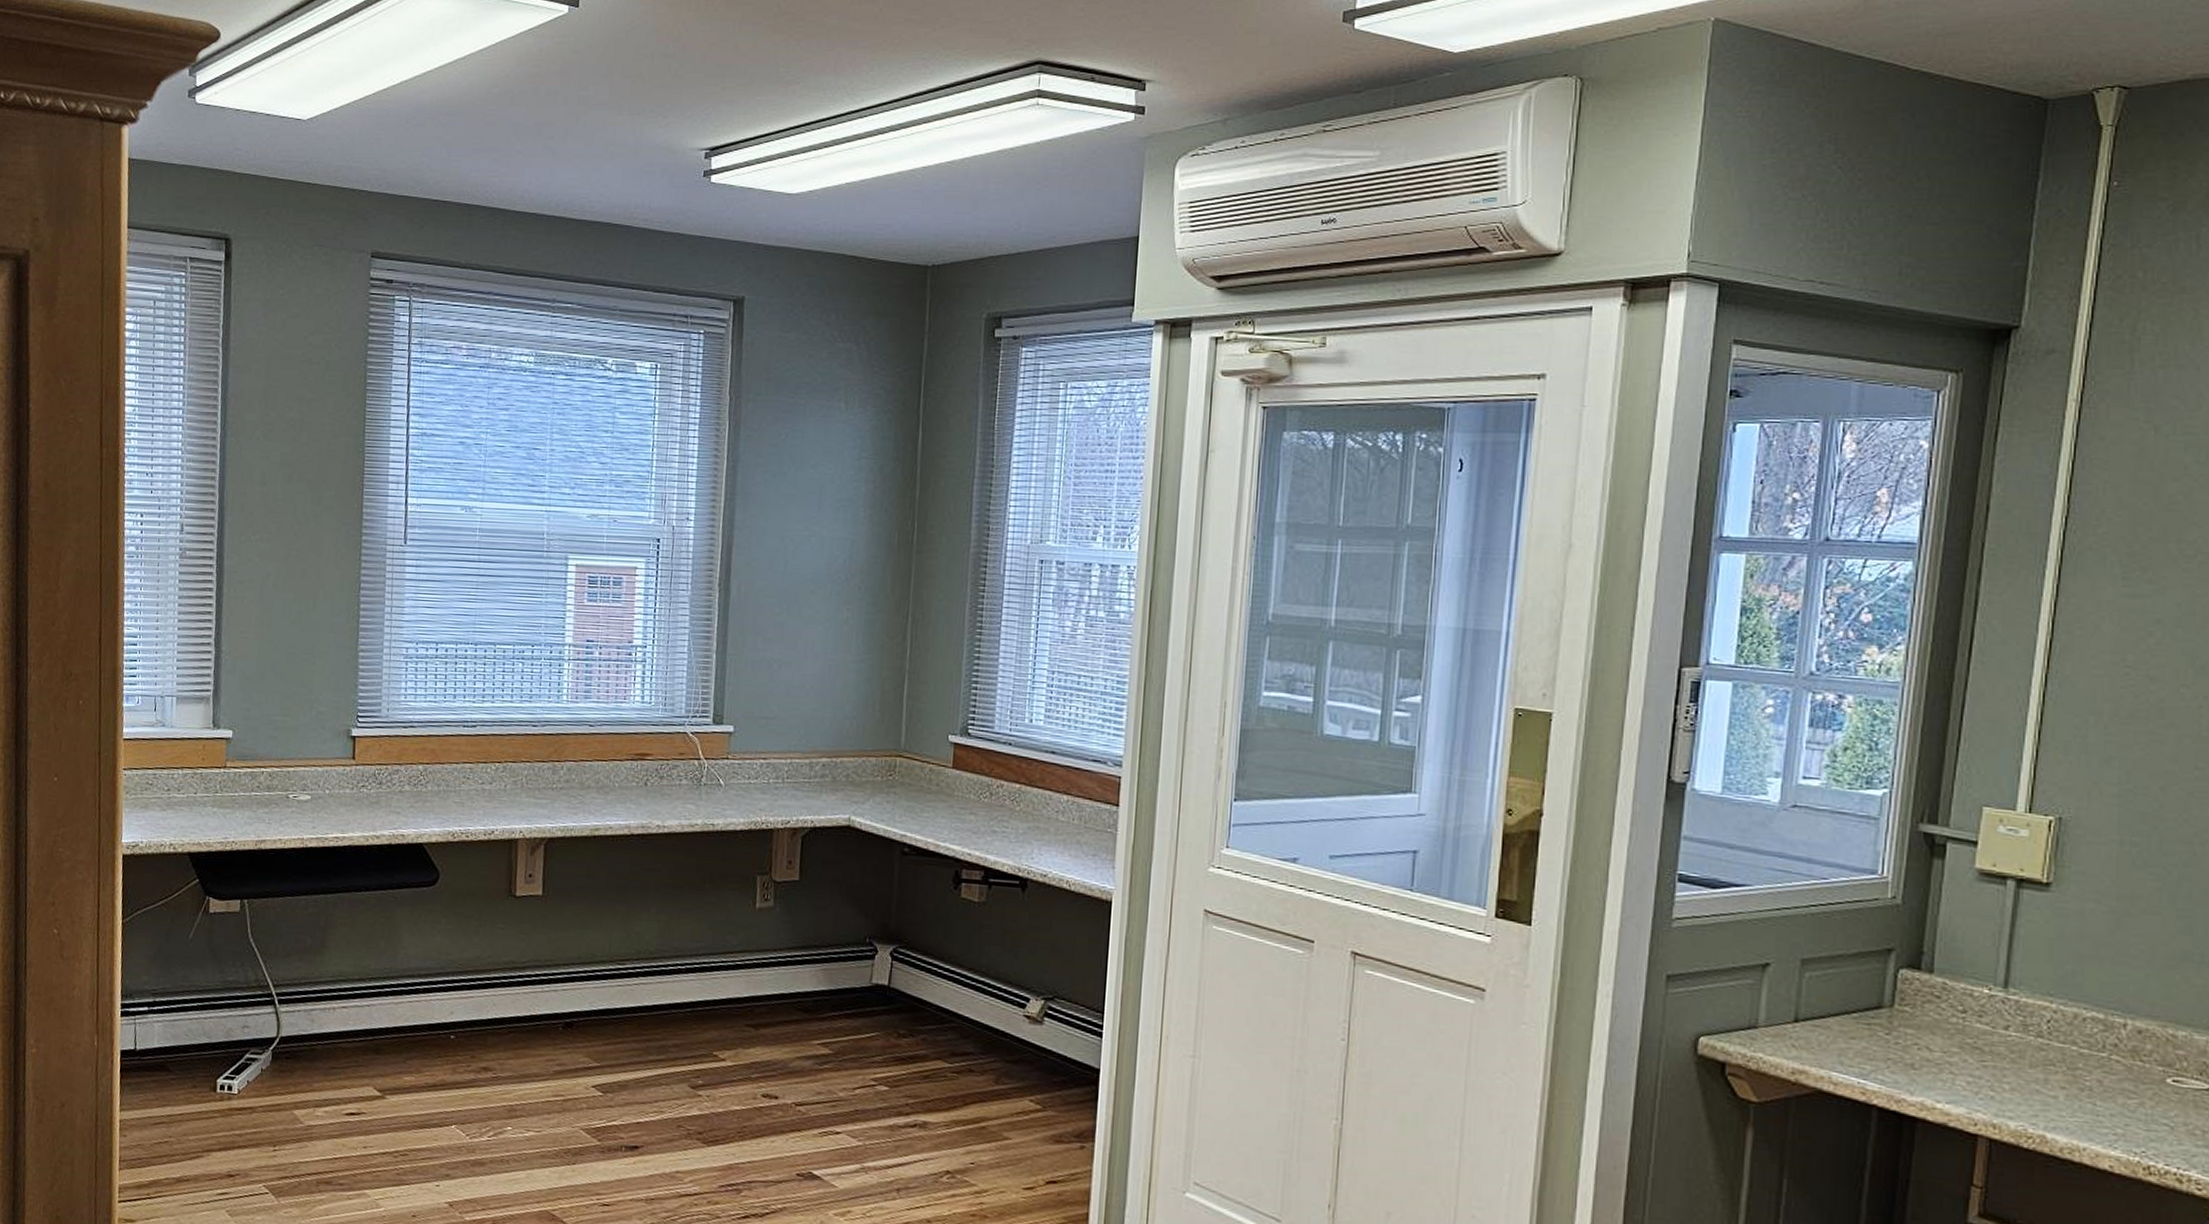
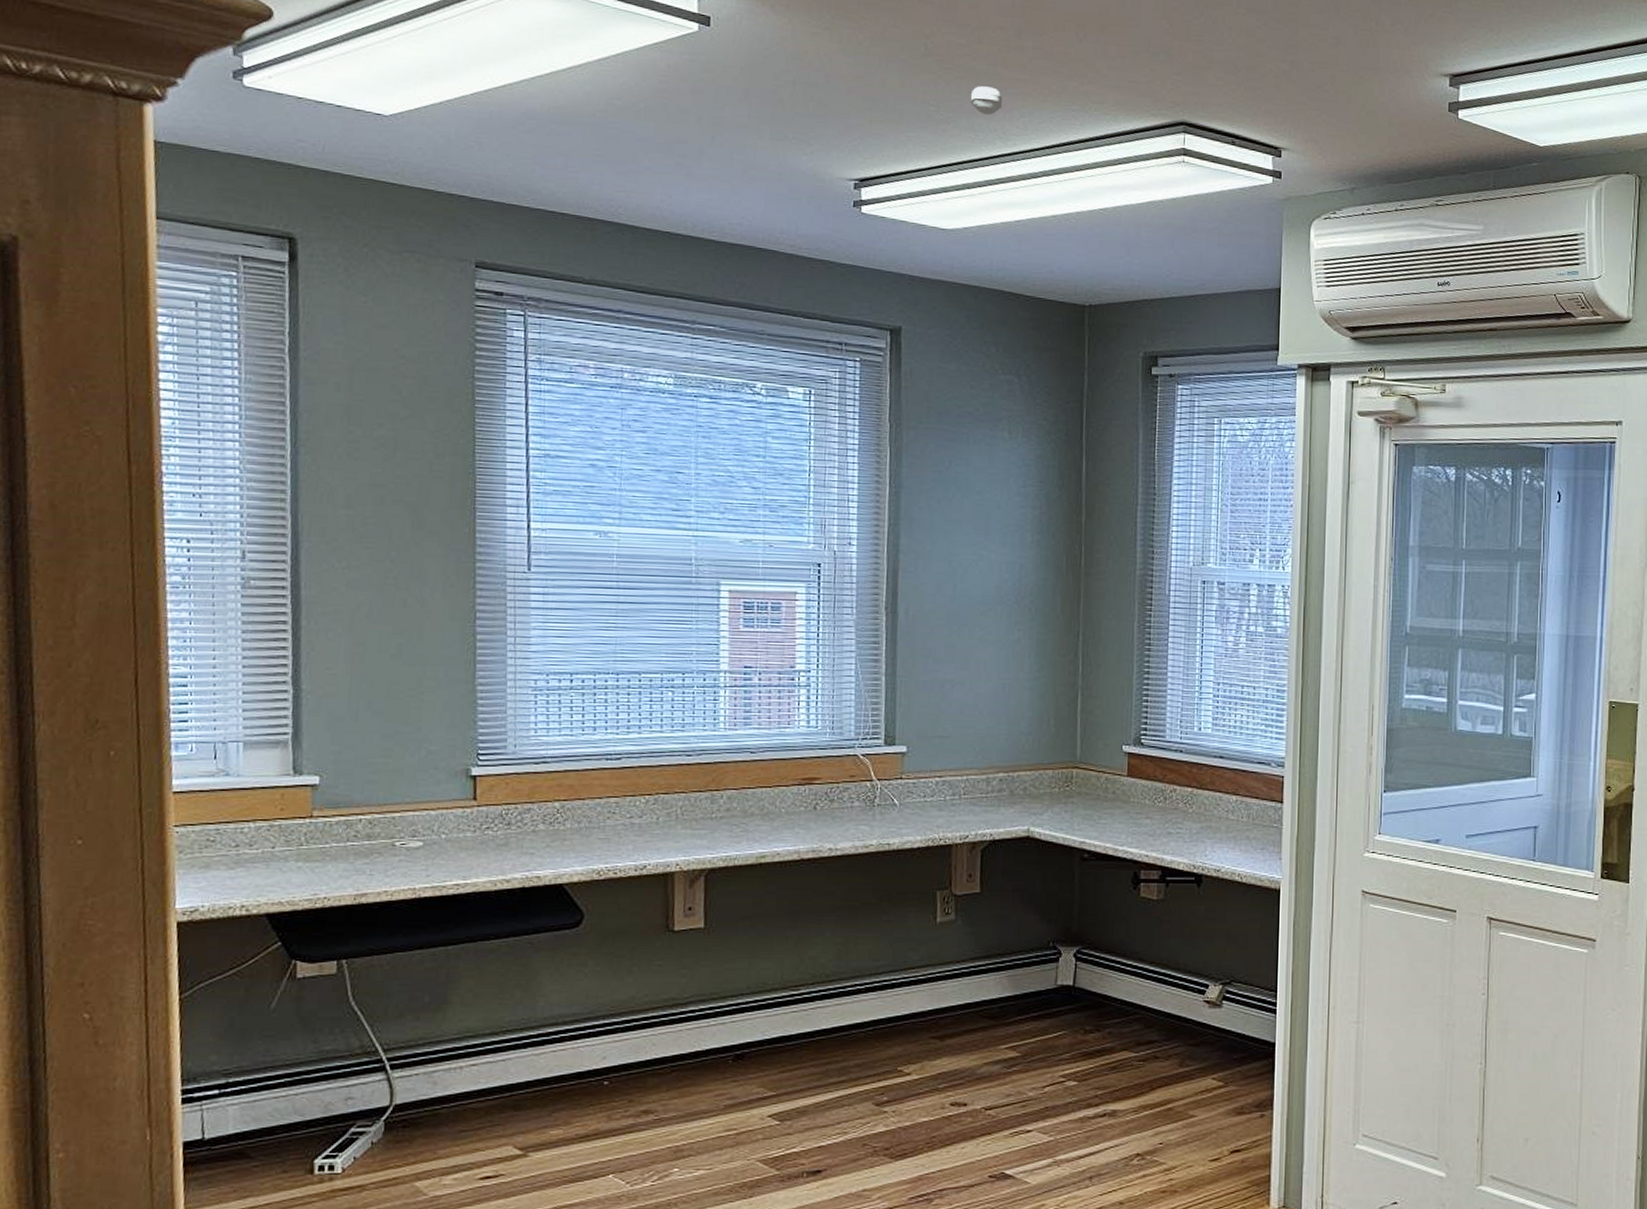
smoke detector: none [820,42,853,71] -> present [970,86,1003,115]

